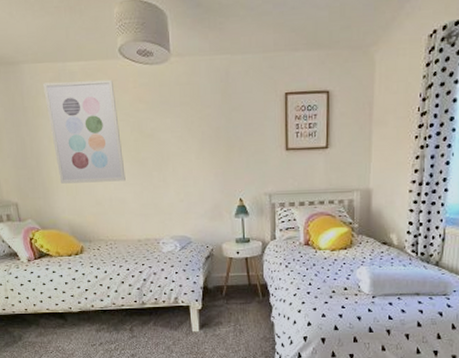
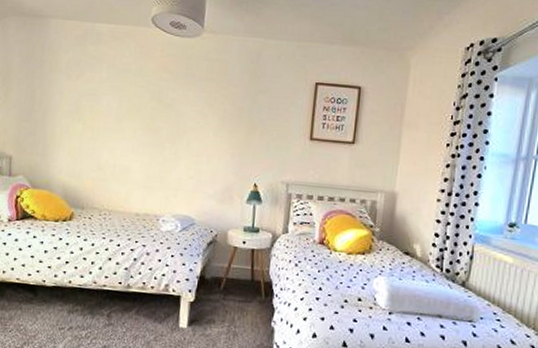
wall art: present [43,79,126,184] -> none [63,39,140,149]

